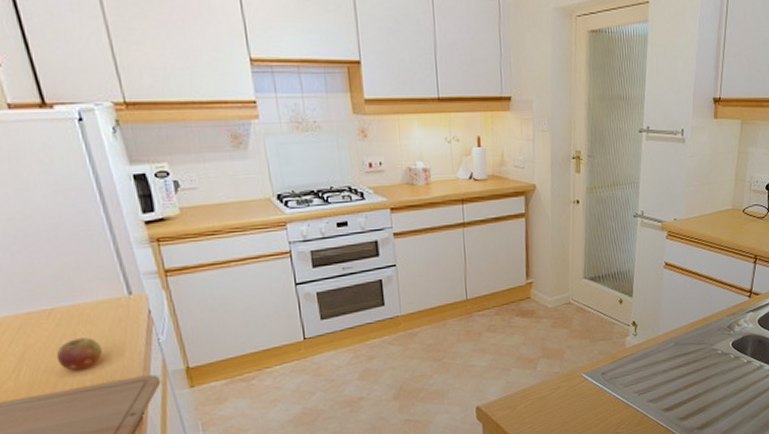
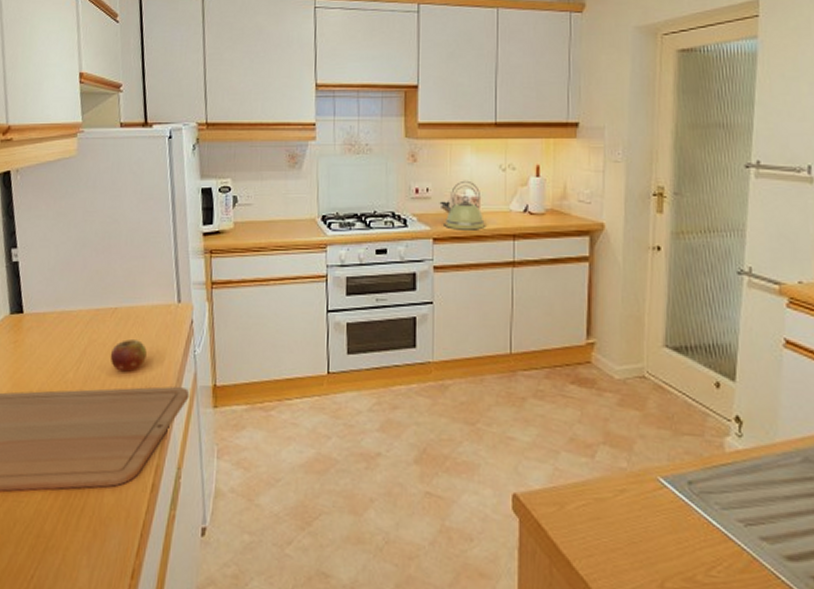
kettle: none [393,153,437,199] -> present [439,180,485,230]

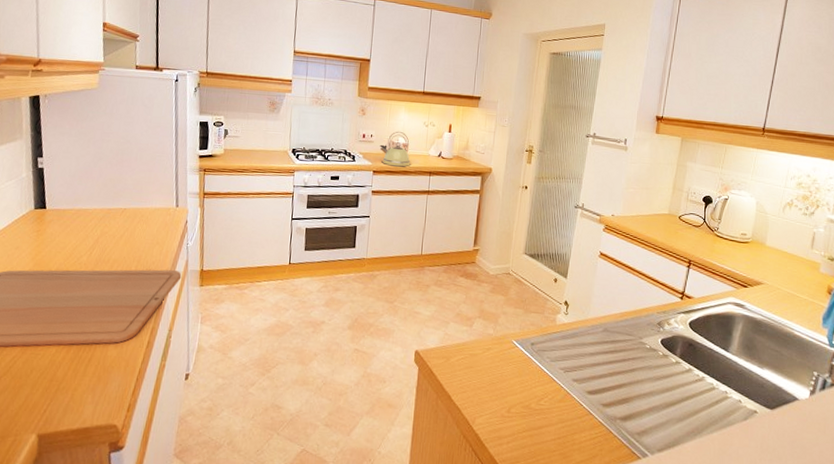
fruit: present [110,339,147,372] -> none [118,233,149,258]

